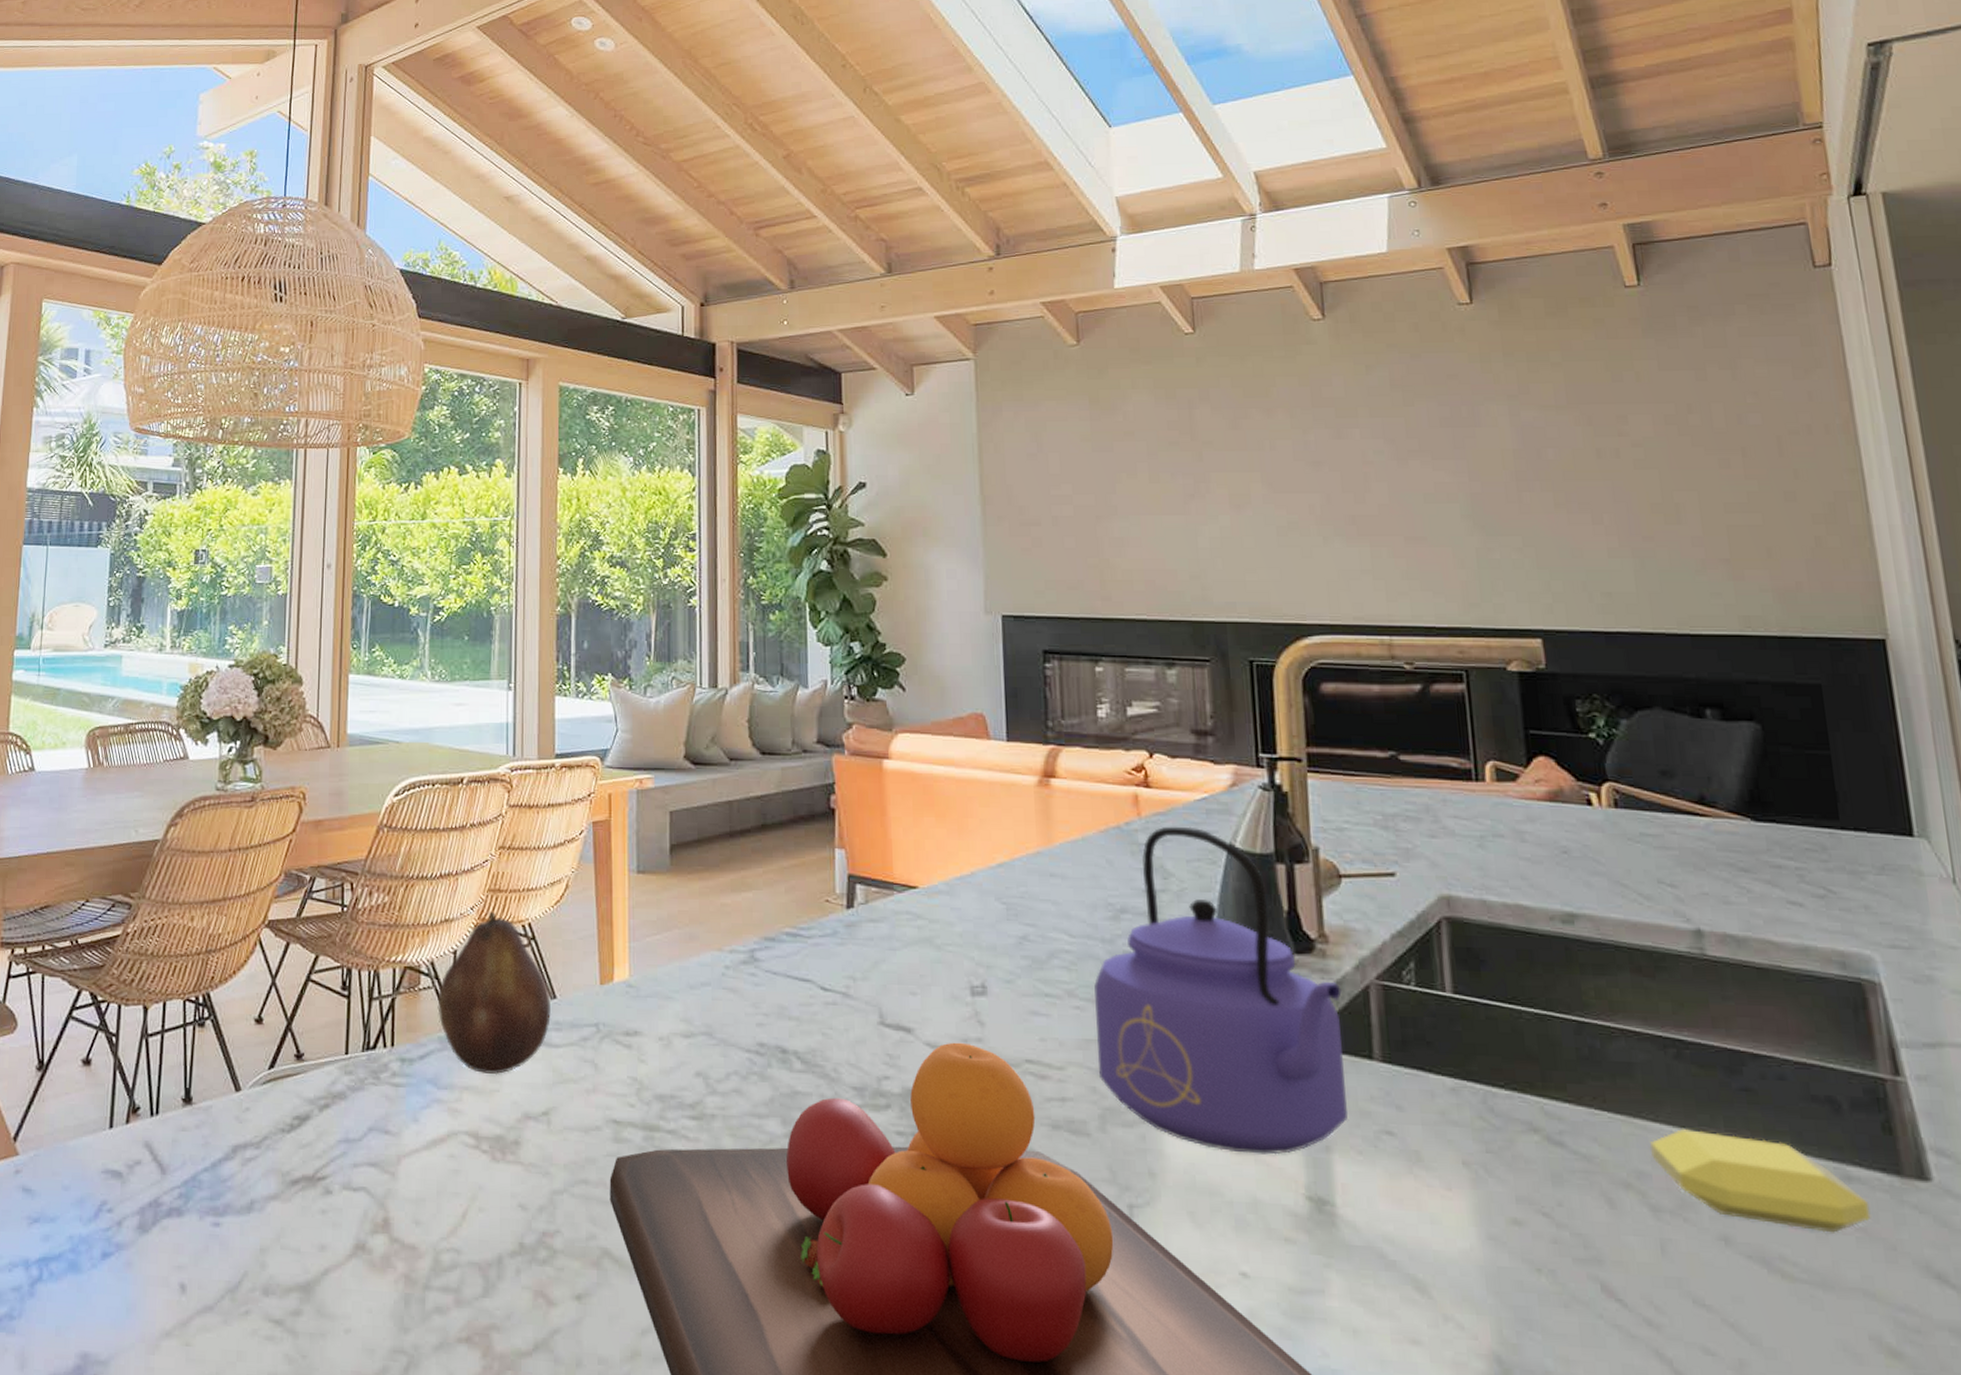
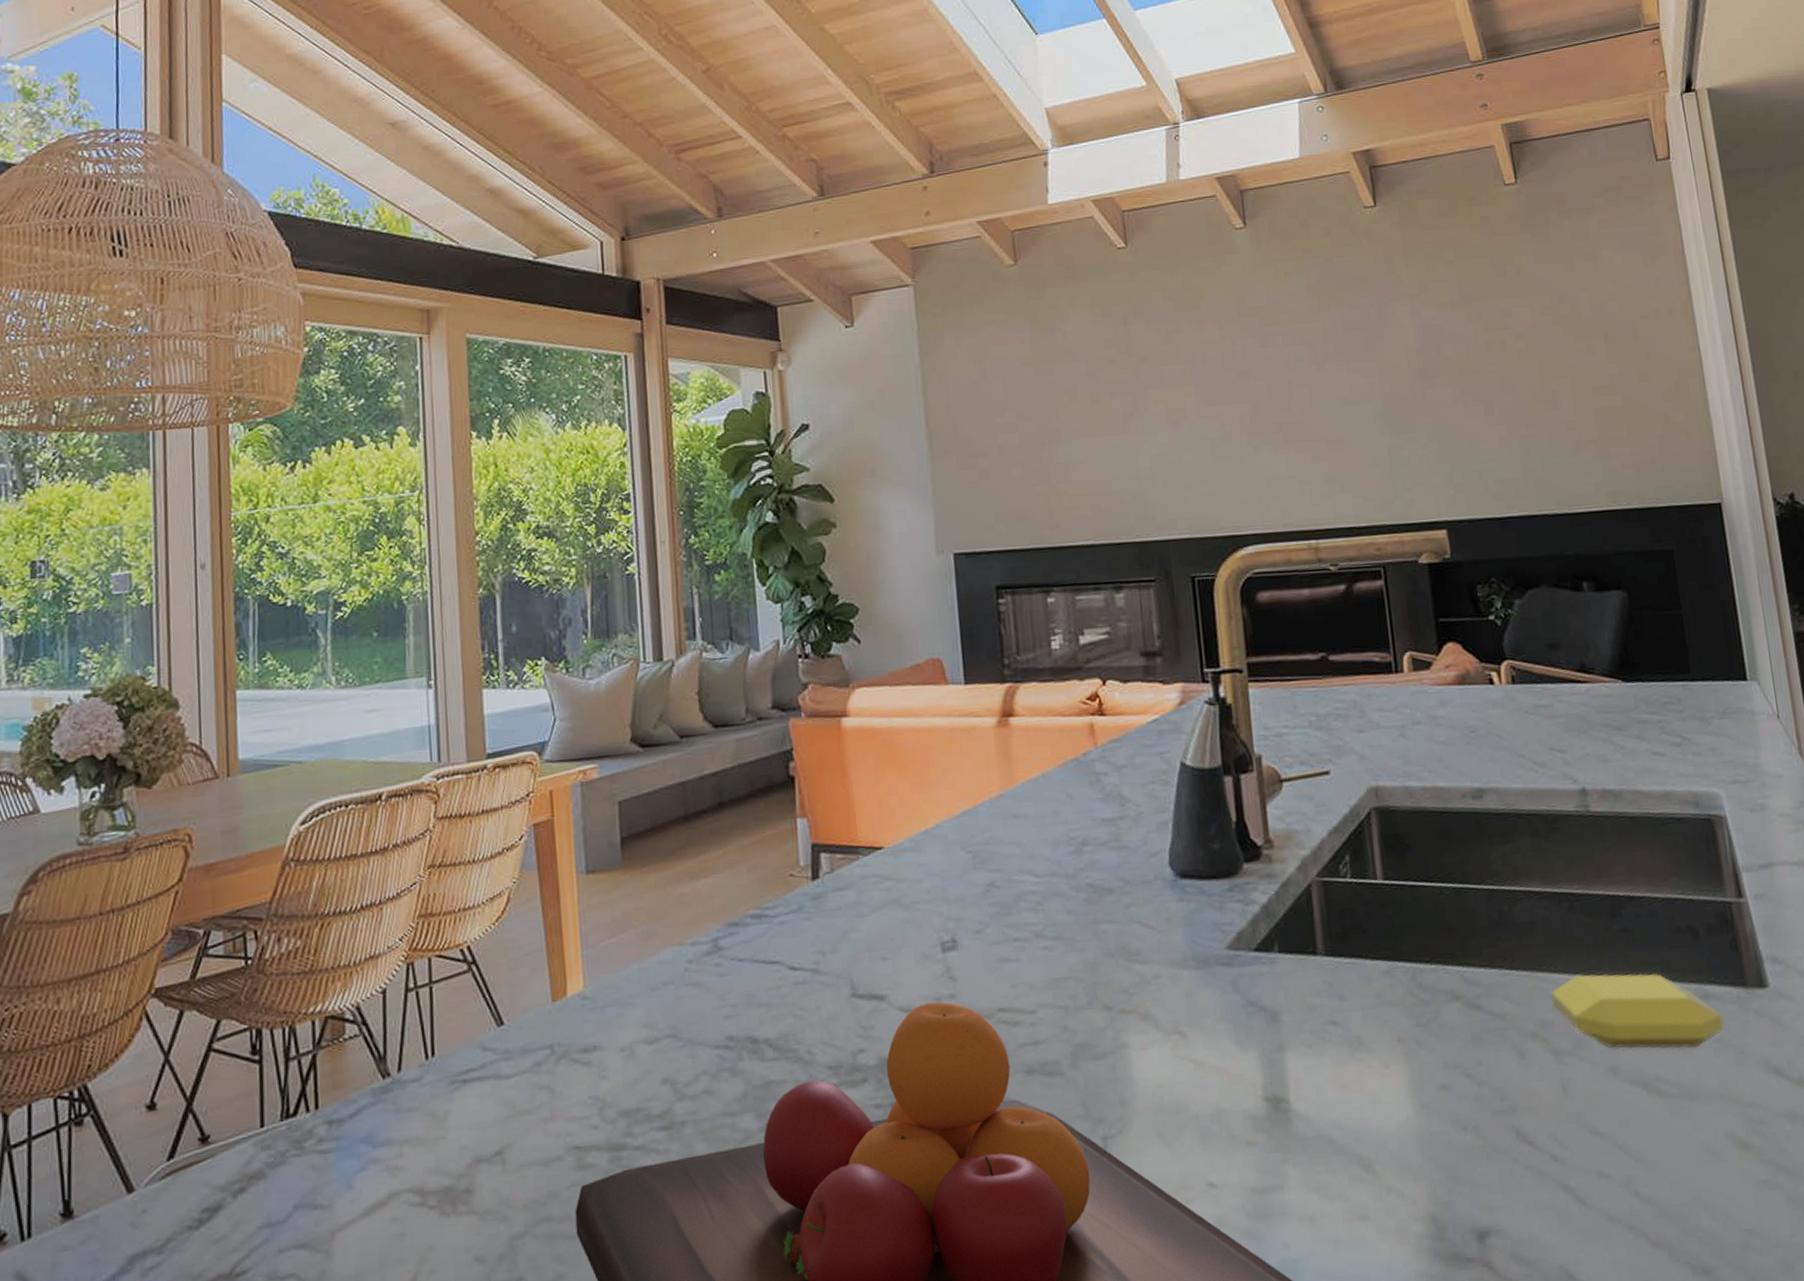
fruit: present [437,911,552,1075] -> none [366,939,500,1122]
kettle: present [1094,826,1348,1155] -> none [1060,750,1297,1067]

